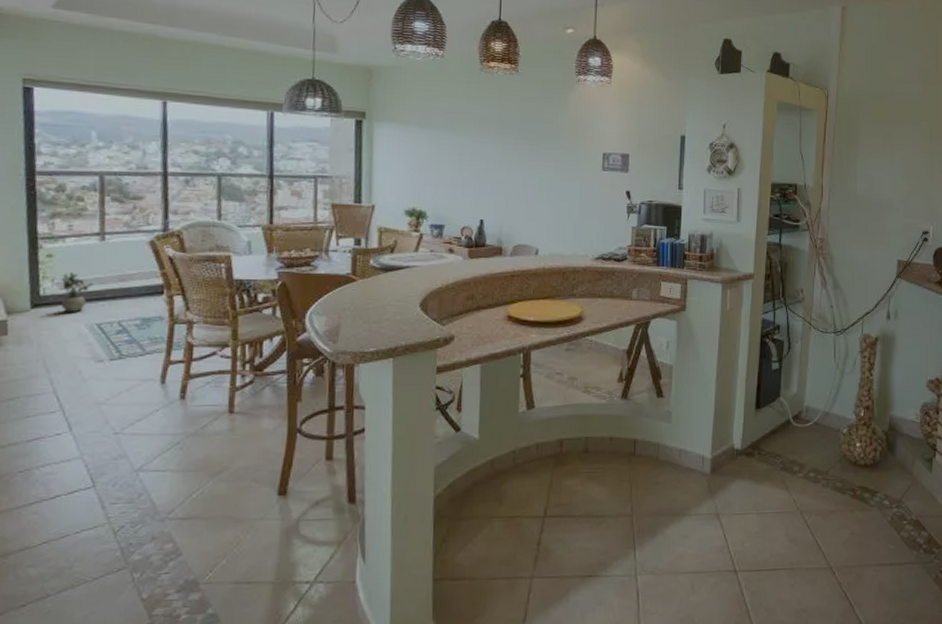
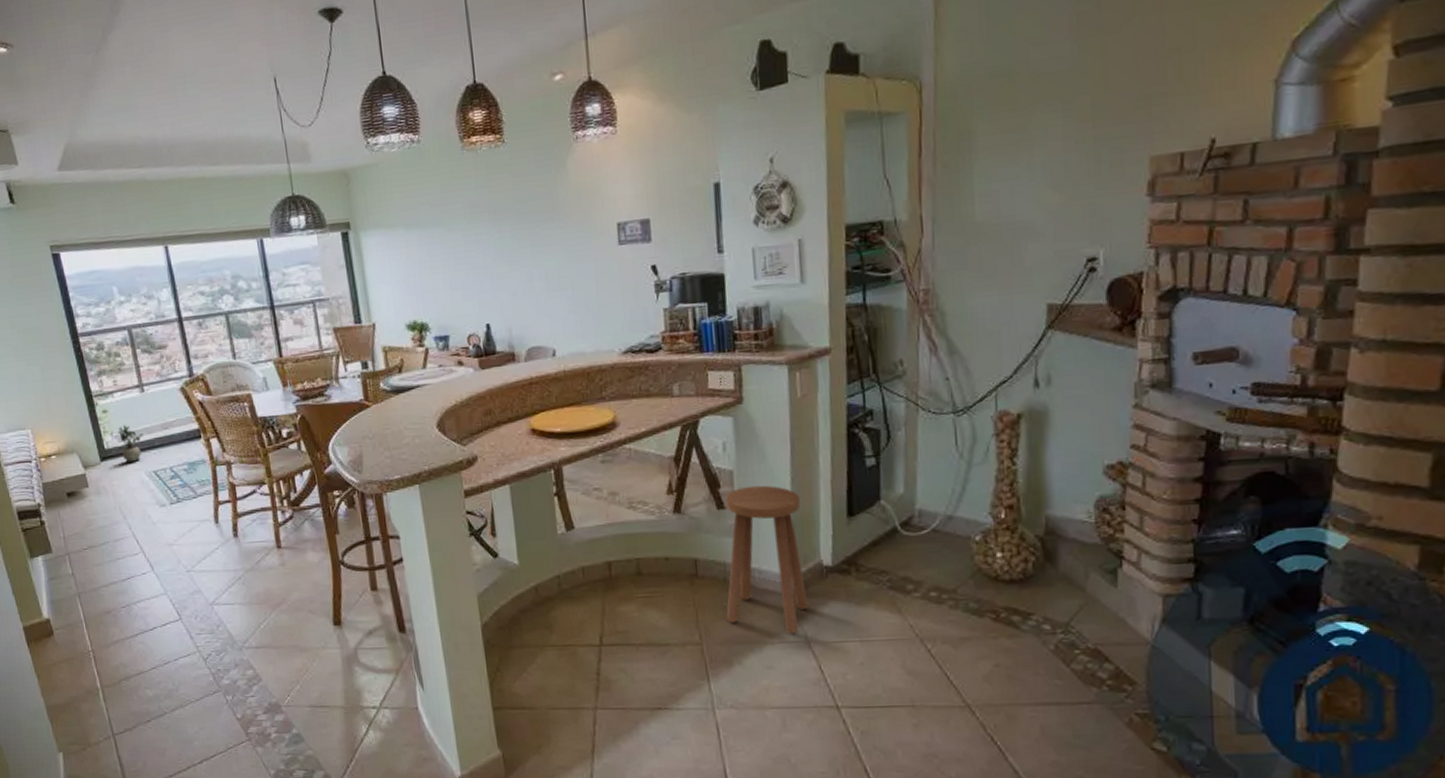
stool: none [655,379,722,507] -> present [725,485,809,634]

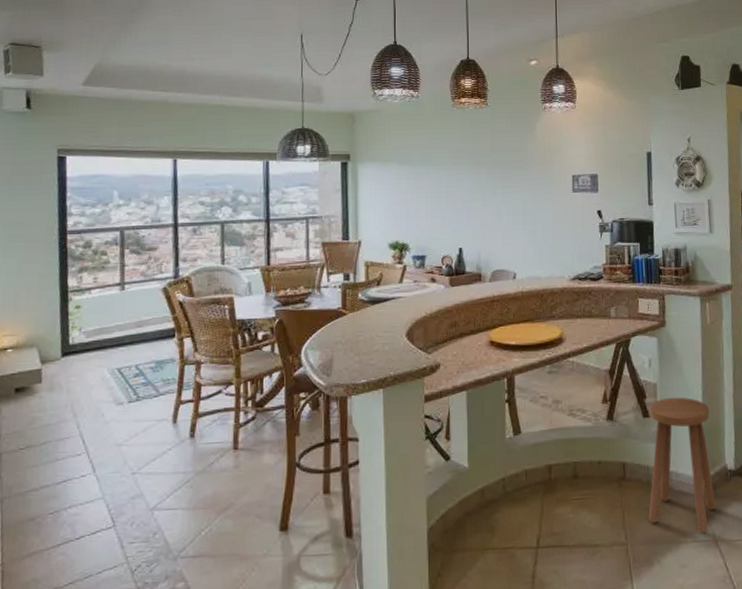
potted plant: present [118,425,144,464] -> none [86,321,115,360]

